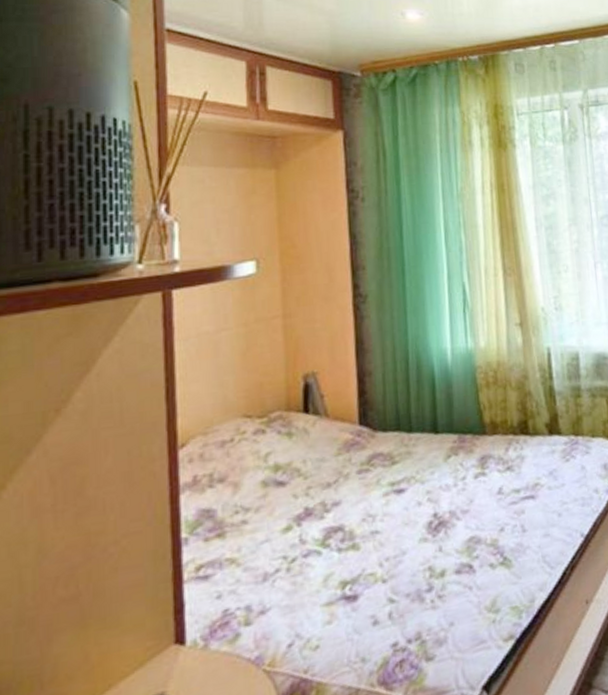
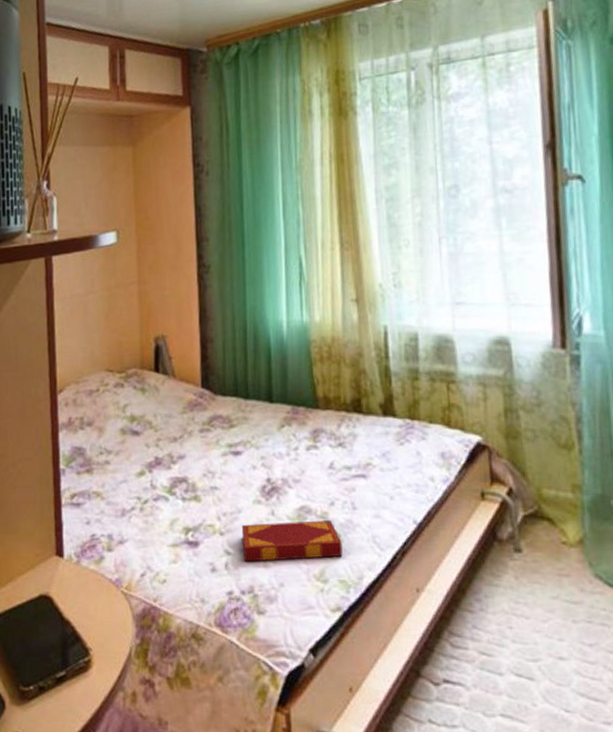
hardback book: none [406,547,514,607] -> present [241,520,343,562]

